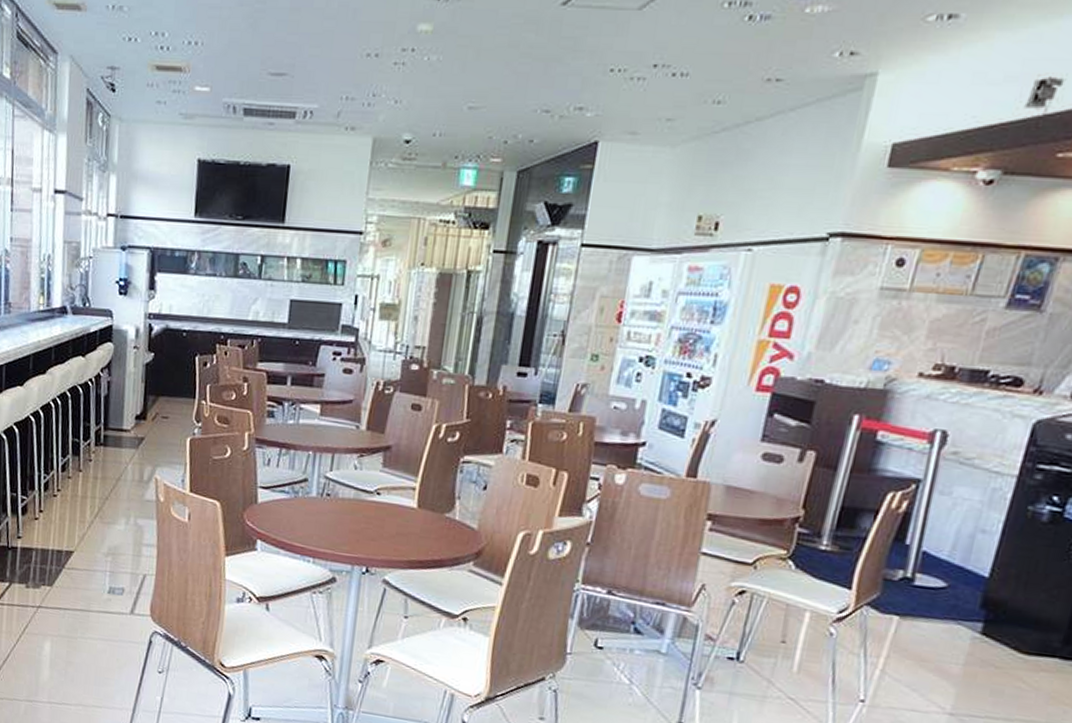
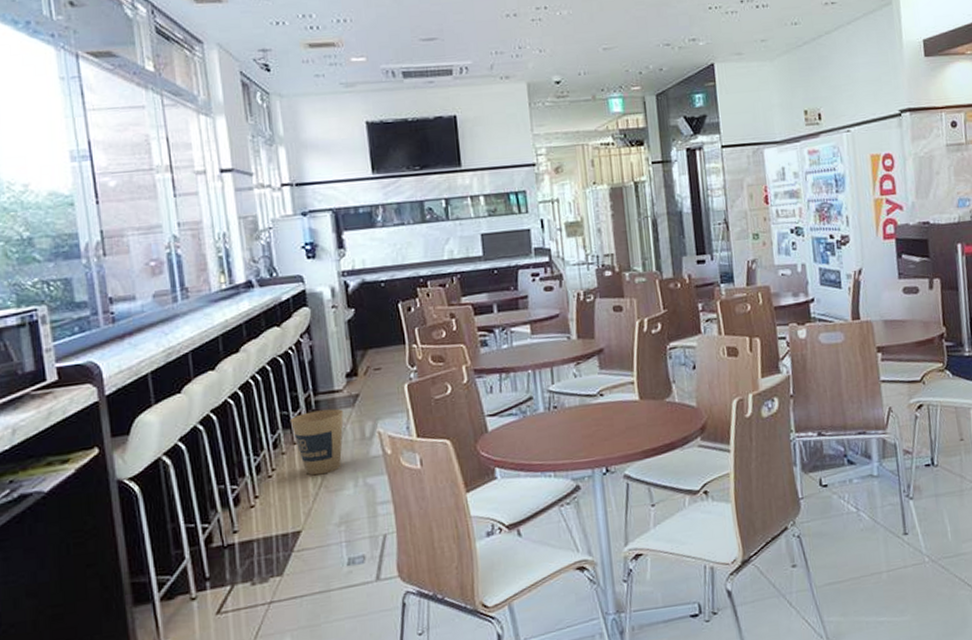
trash can: none [79,444,127,506] -> present [289,408,344,476]

